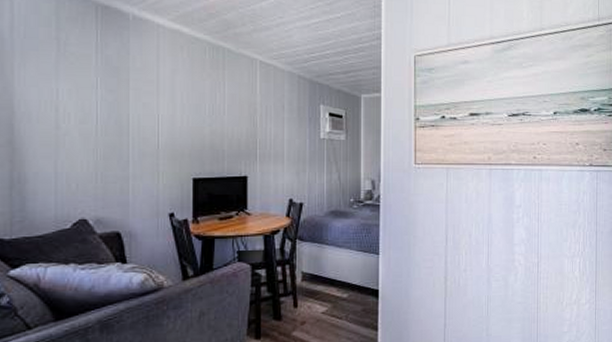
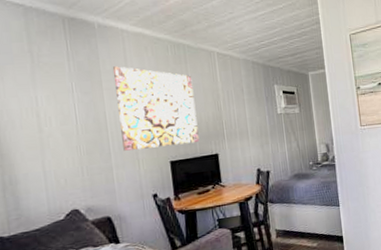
wall art: none [144,64,228,161] -> present [113,66,200,151]

